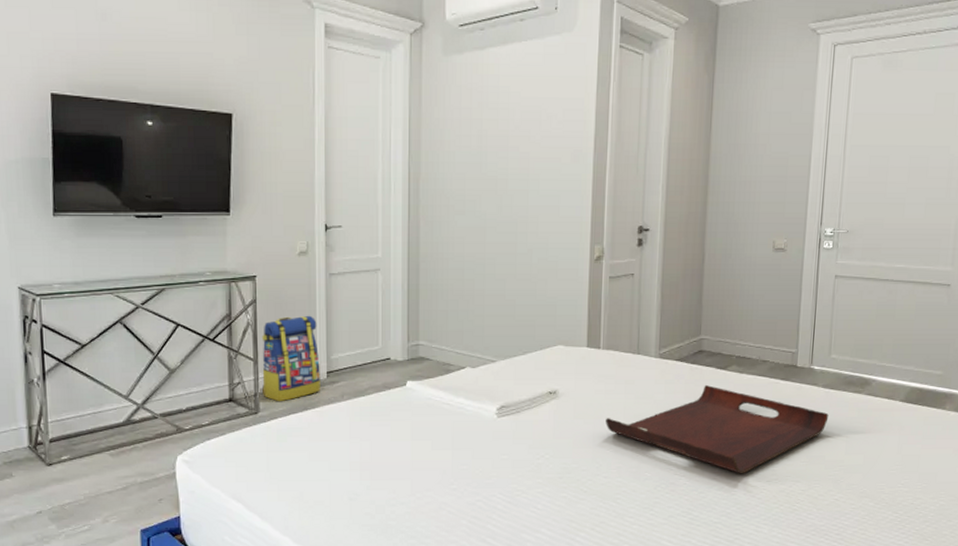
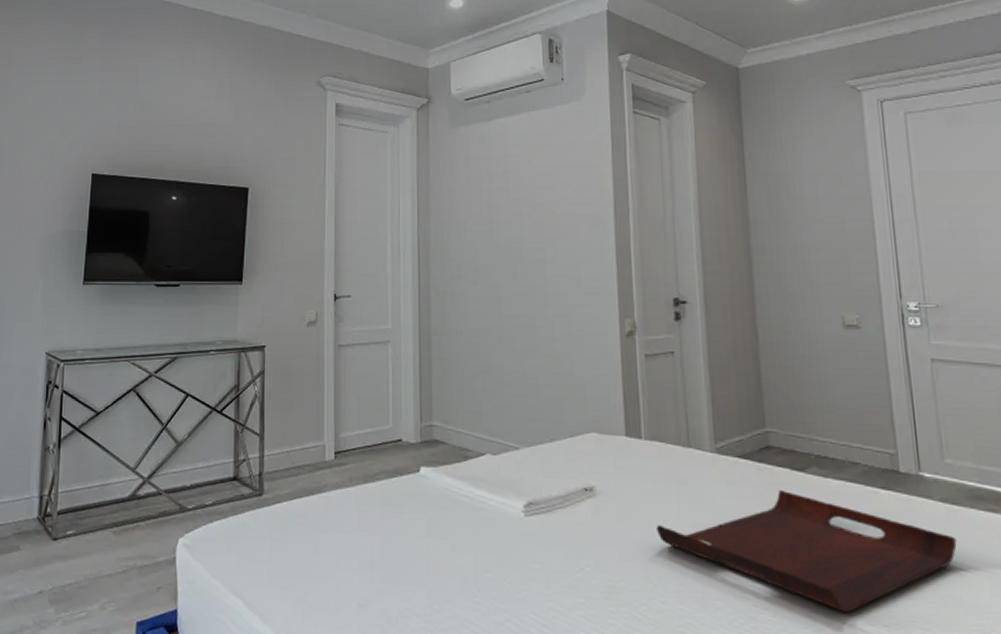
backpack: present [261,315,320,402] -> none [268,388,327,484]

